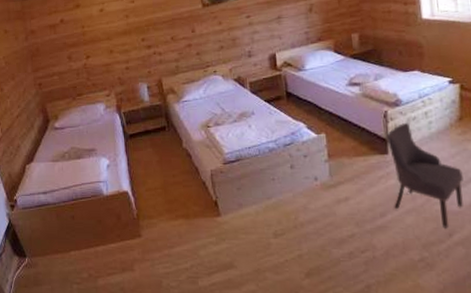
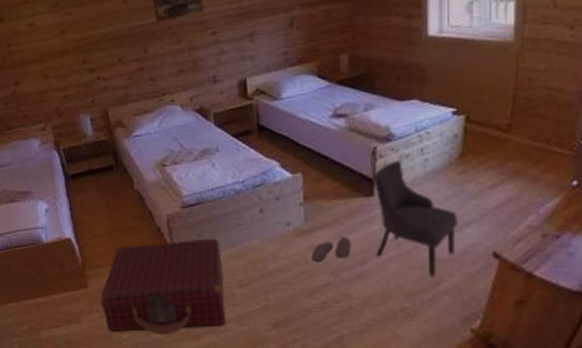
suitcase: none [152,191,264,283] -> present [100,238,226,334]
slippers: none [337,190,372,213] -> present [311,237,351,261]

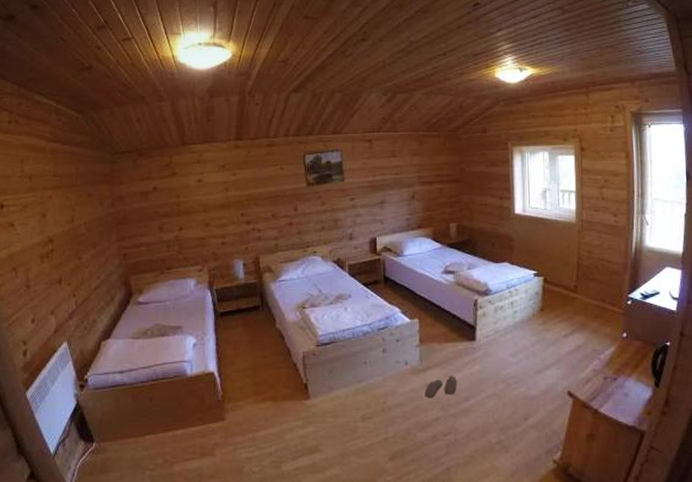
suitcase: present [100,238,226,334] -> none [236,375,349,467]
chair: present [372,159,458,277] -> none [474,311,541,413]

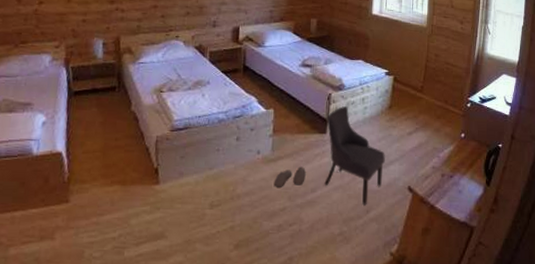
chair: none [474,311,541,413] -> present [324,105,385,206]

